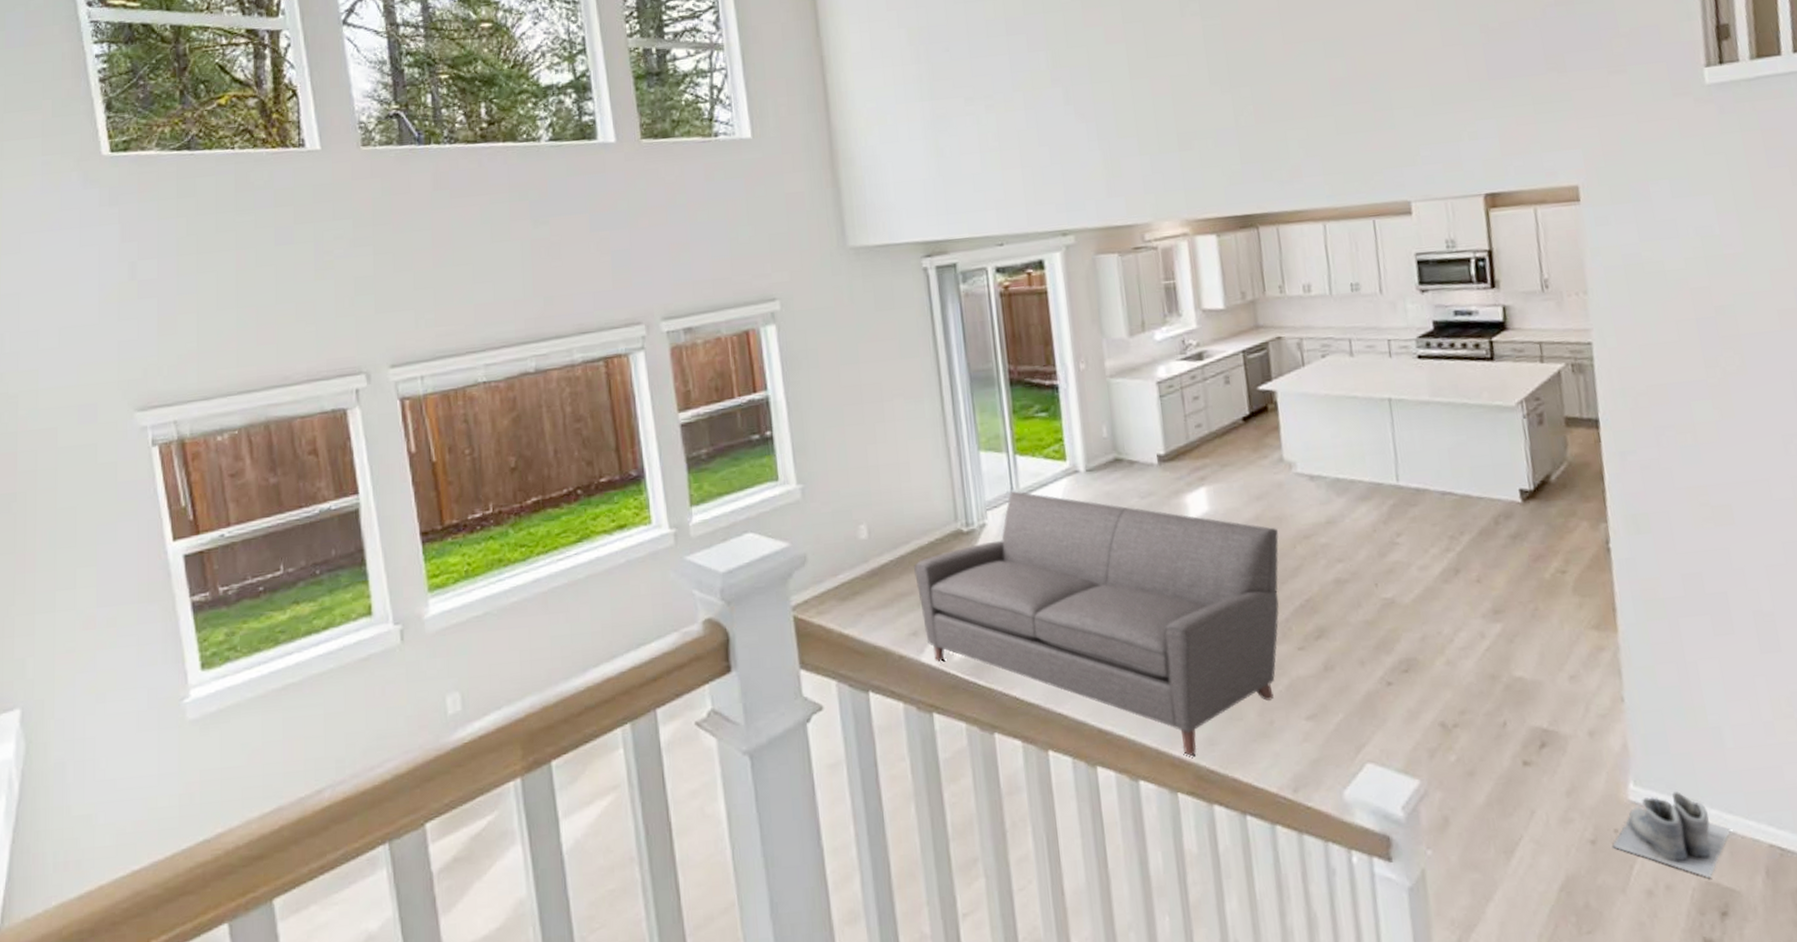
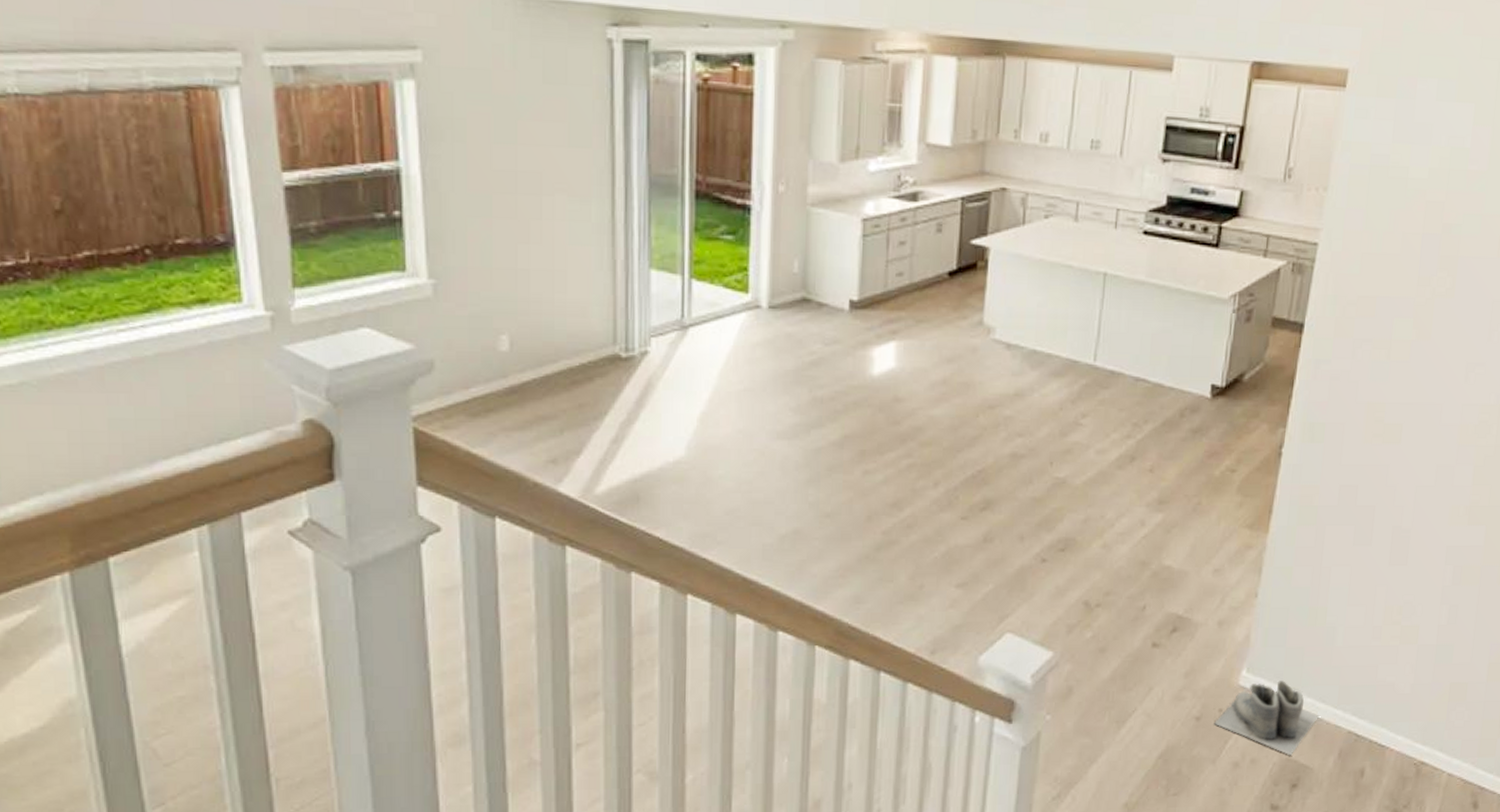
sofa: present [913,491,1279,756] -> none [559,319,963,612]

